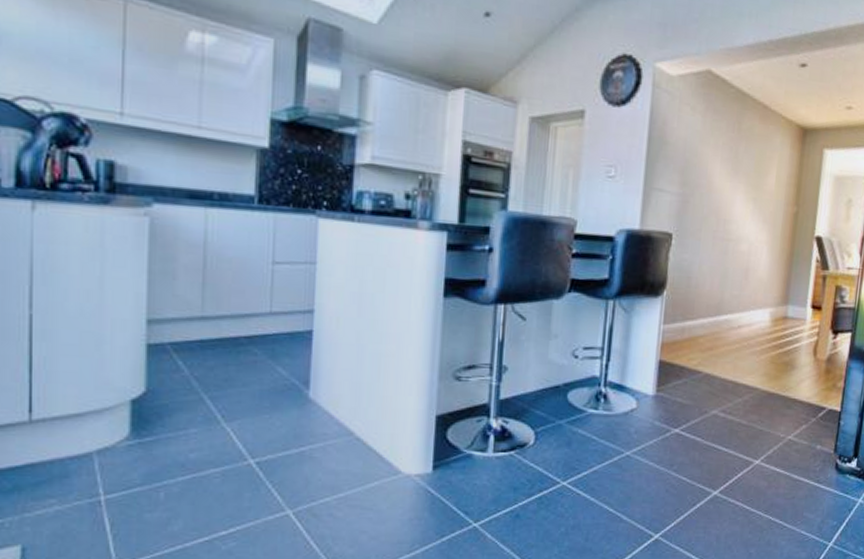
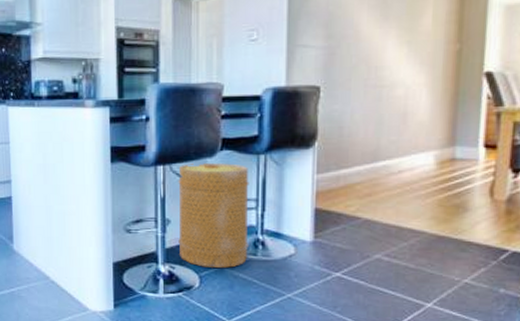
basket: none [514,304,596,423] -> present [178,163,249,268]

